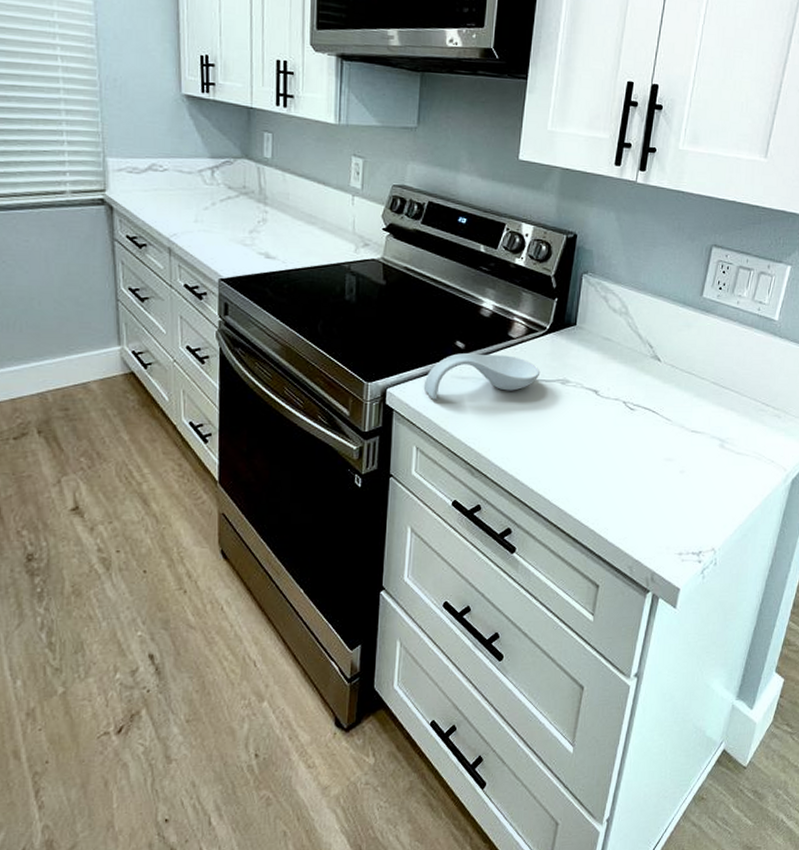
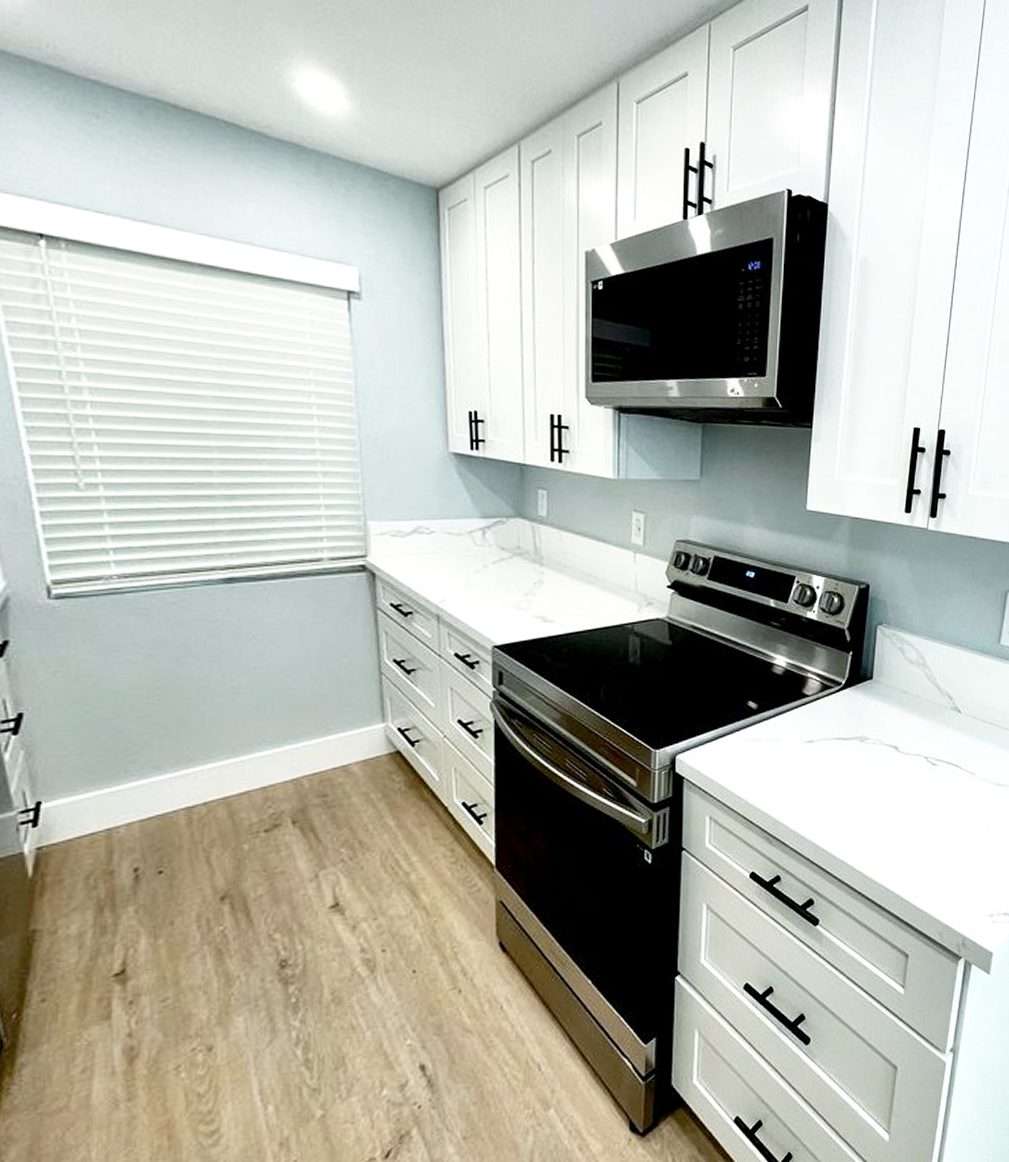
spoon rest: present [423,353,541,400] -> none [715,713,838,765]

